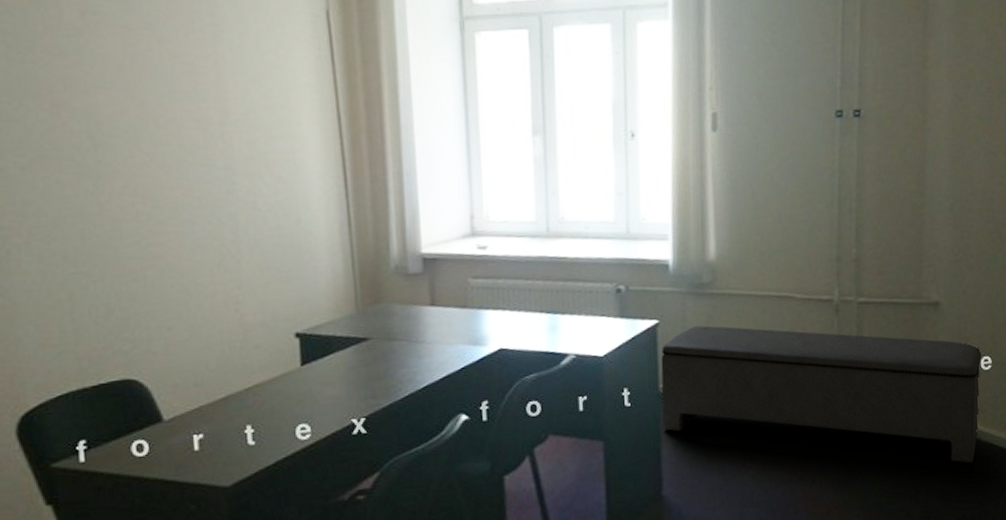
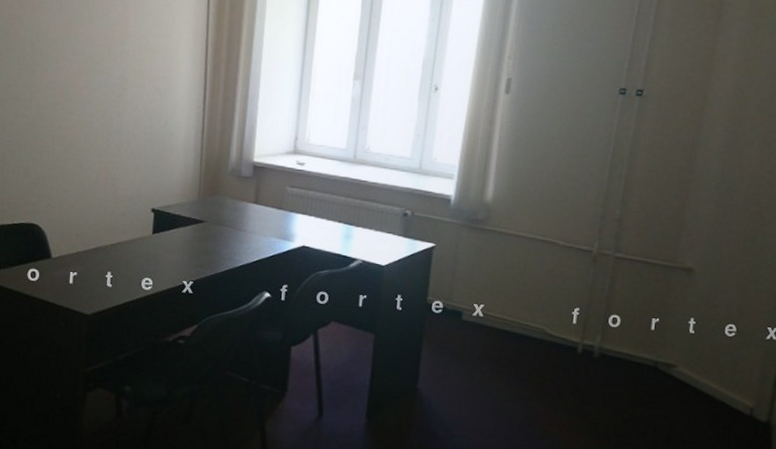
bench: present [661,325,982,464] -> none [426,254,728,417]

